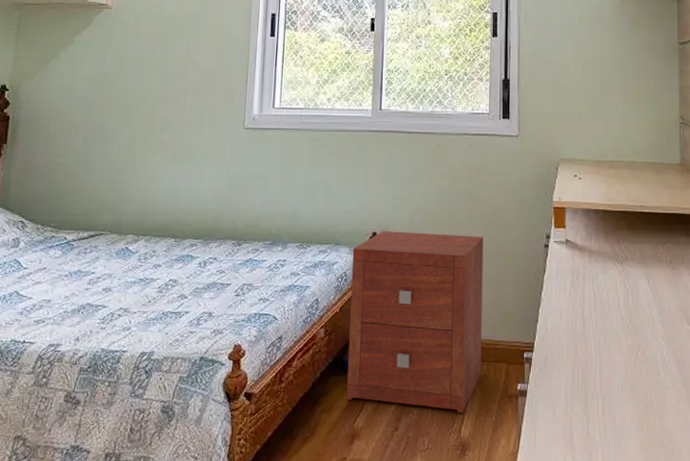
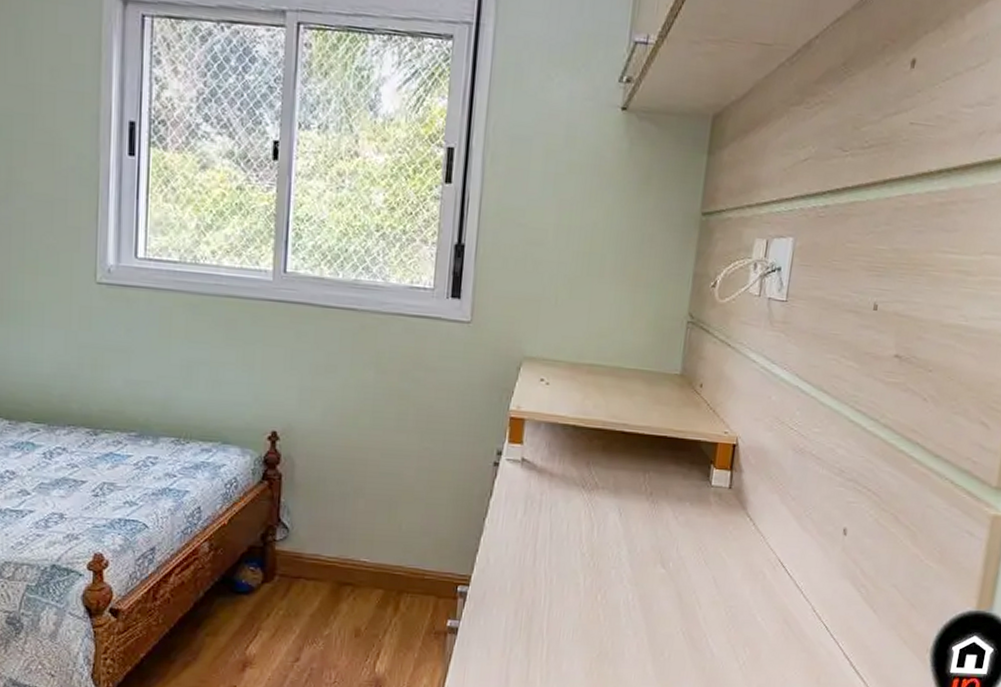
nightstand: present [347,231,484,413] -> none [237,431,416,647]

